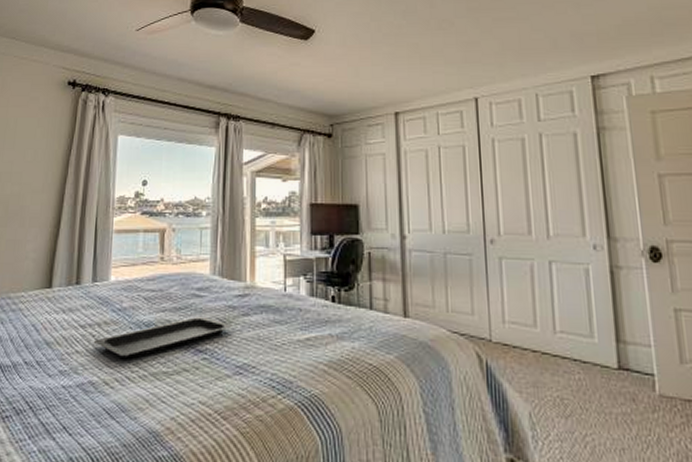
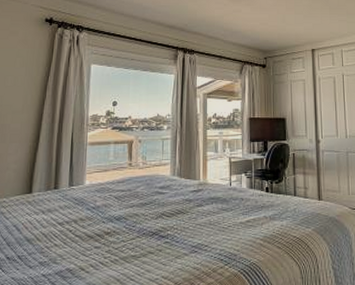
serving tray: present [93,316,234,359] -> none [70,208,190,248]

